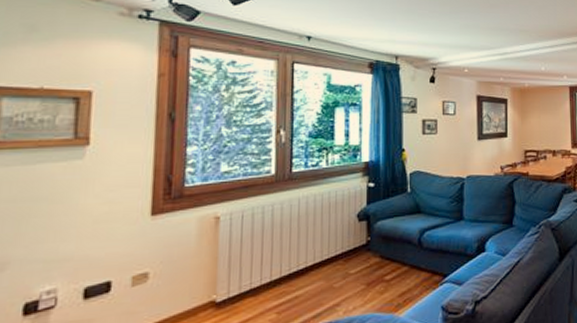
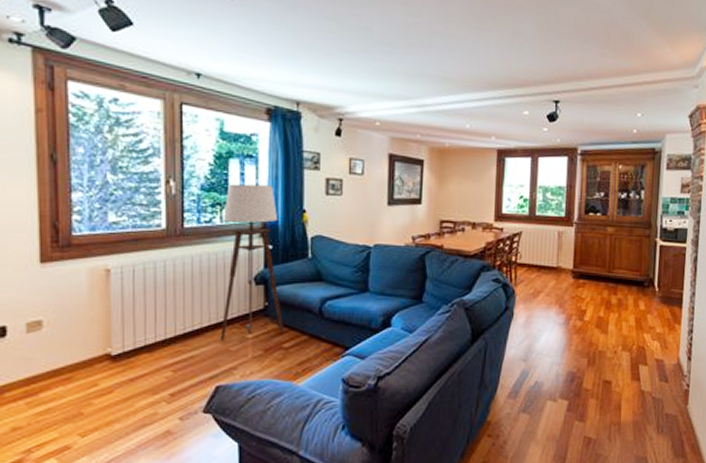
floor lamp: none [324,129,386,278] -> present [220,184,284,340]

